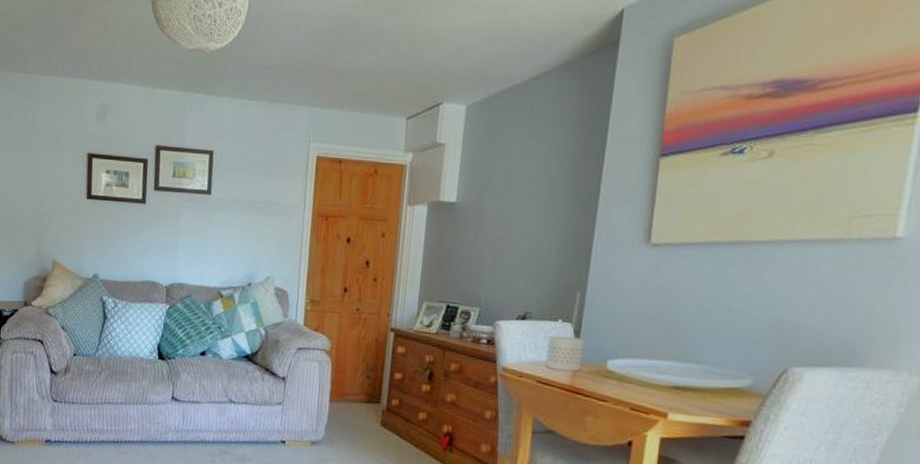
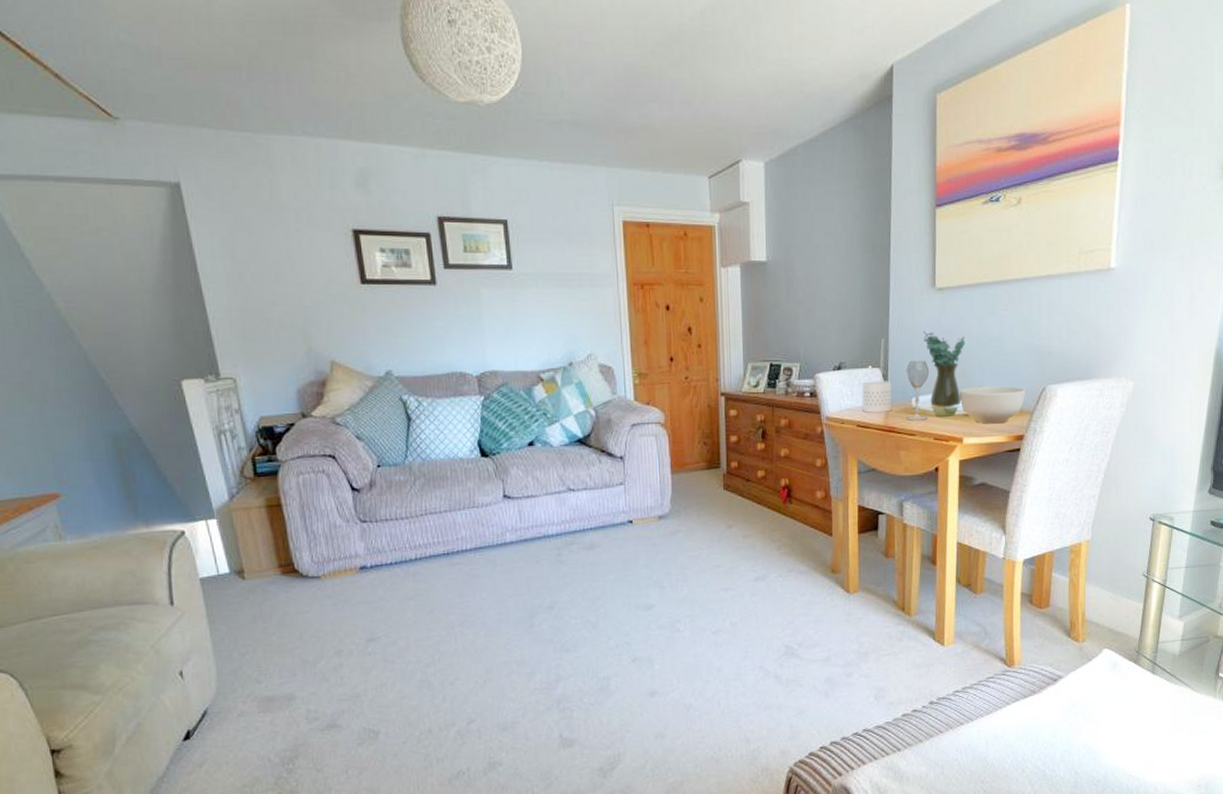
wineglass: none [598,319,632,387] -> present [906,360,929,421]
vase: none [628,289,683,387] -> present [923,331,965,417]
bowl: none [668,356,760,403] -> present [959,386,1026,424]

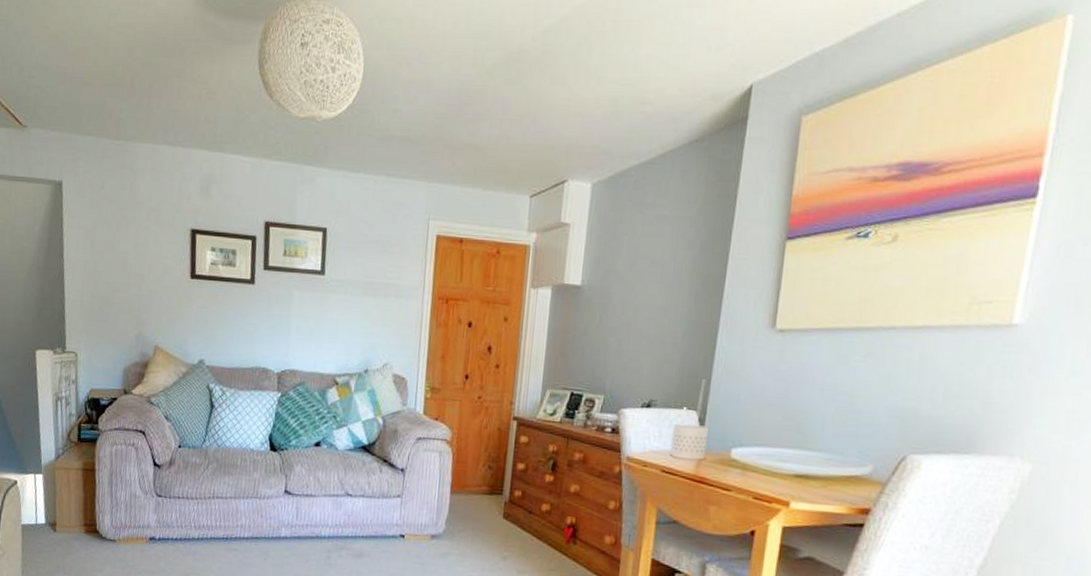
wineglass: present [906,360,929,421] -> none [722,406,756,476]
vase: present [923,331,965,417] -> none [753,376,807,476]
bowl: present [959,386,1026,424] -> none [791,444,880,491]

